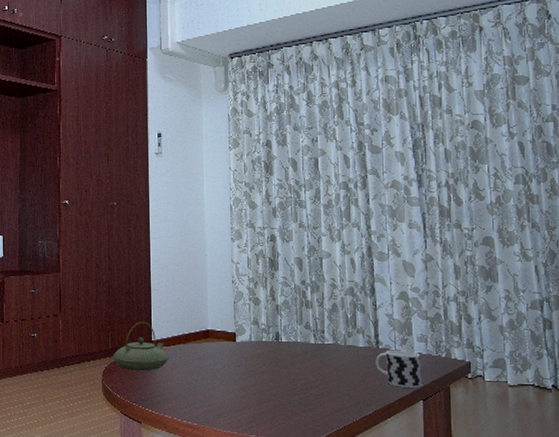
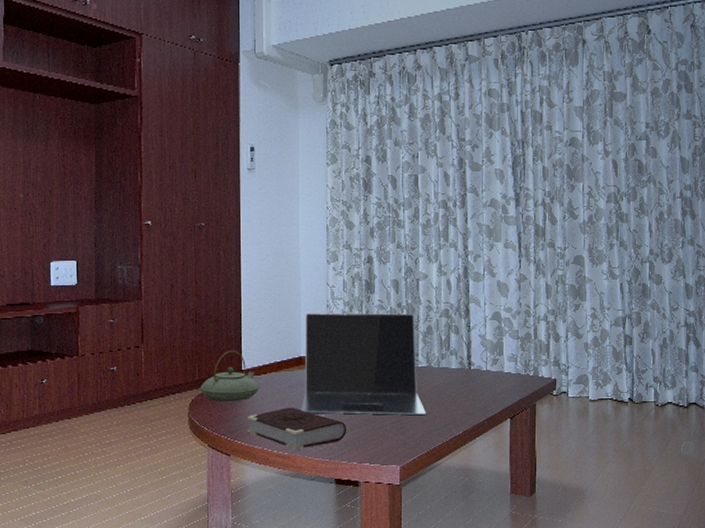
book: none [158,379,255,420] -> present [248,407,347,449]
laptop: none [209,288,334,393] -> present [301,312,426,416]
cup: present [375,350,422,388] -> none [467,370,510,407]

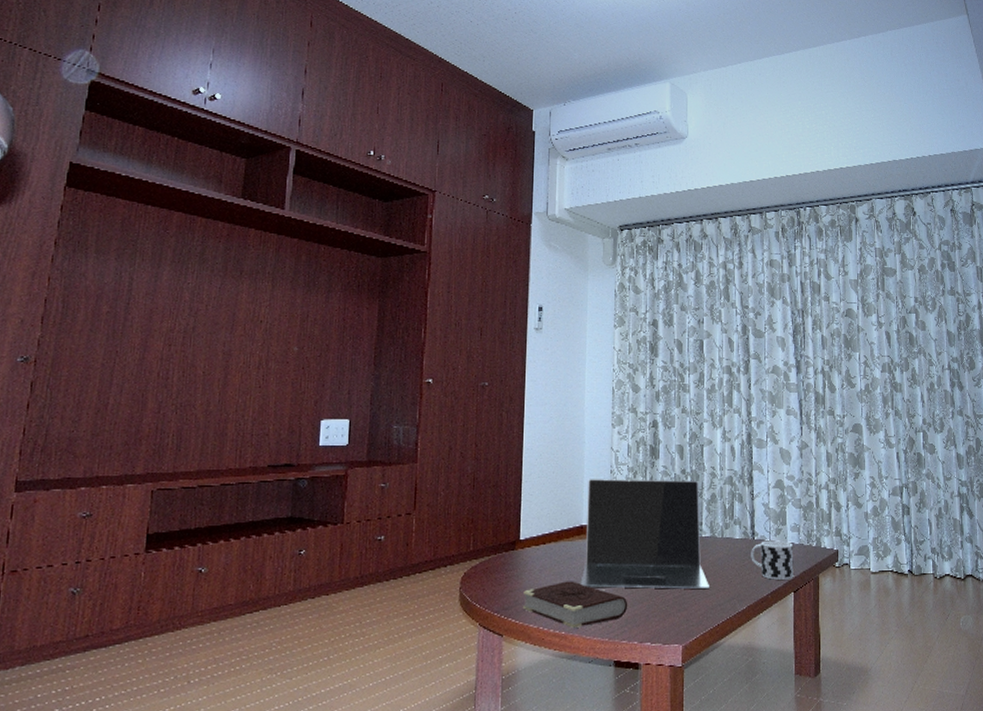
teapot: present [200,350,260,402] -> none [474,518,538,576]
cup: none [467,370,510,407] -> present [751,540,794,580]

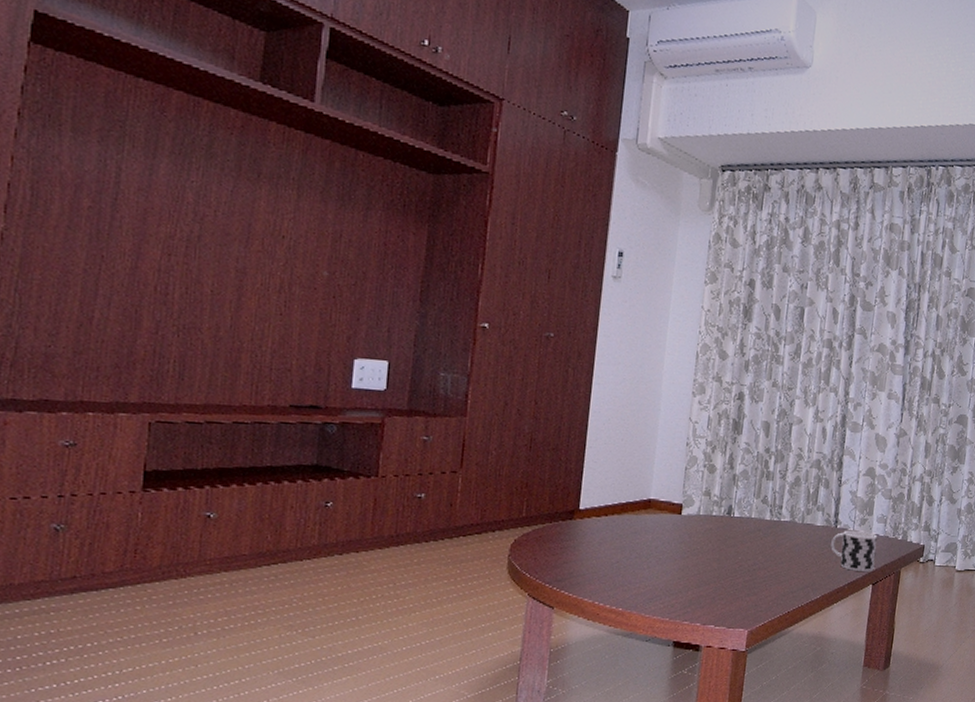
book: present [523,581,628,628] -> none [578,556,694,605]
laptop: present [580,479,709,590] -> none [643,450,784,576]

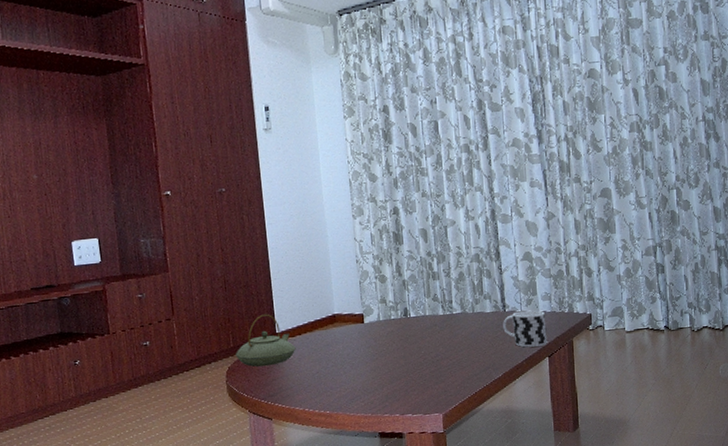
teapot: none [526,485,599,546] -> present [236,313,296,367]

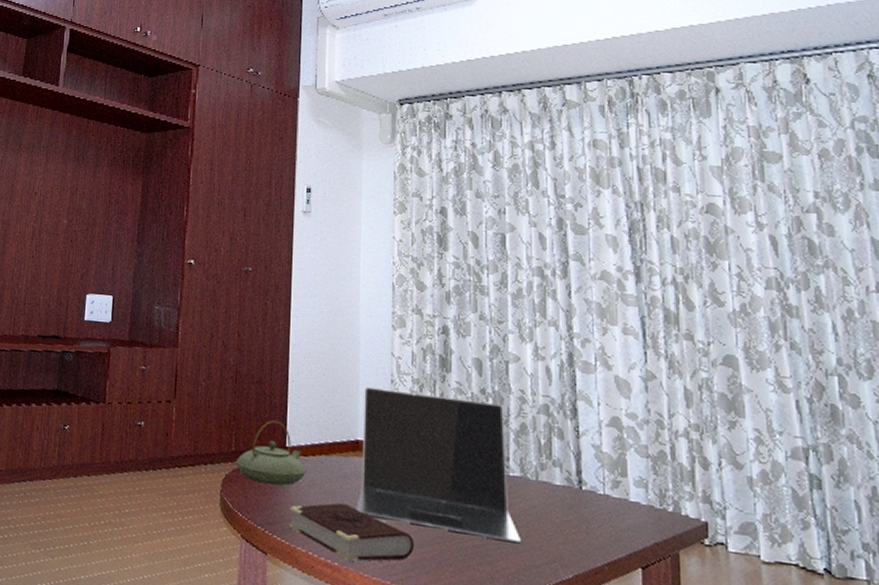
book: none [286,365,387,407] -> present [290,502,415,562]
laptop: none [335,261,464,370] -> present [356,387,521,544]
cup: present [503,310,547,347] -> none [577,493,641,550]

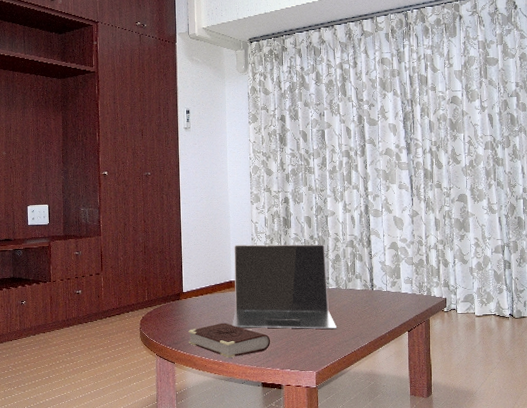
teapot: present [236,420,307,486] -> none [149,276,198,319]

